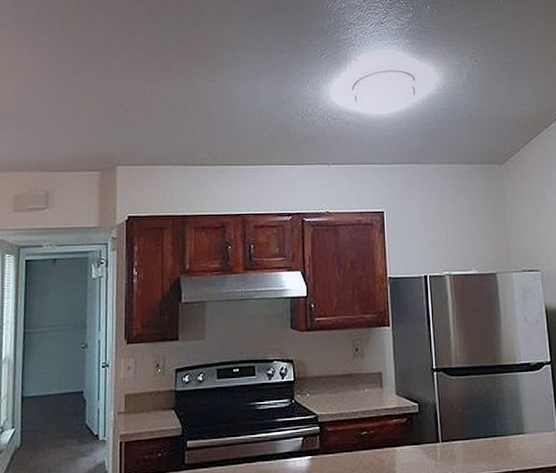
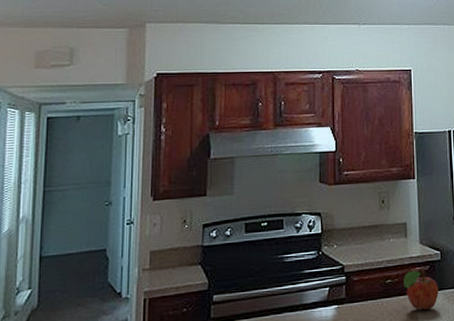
fruit: none [380,422,417,464] -> present [404,270,439,310]

